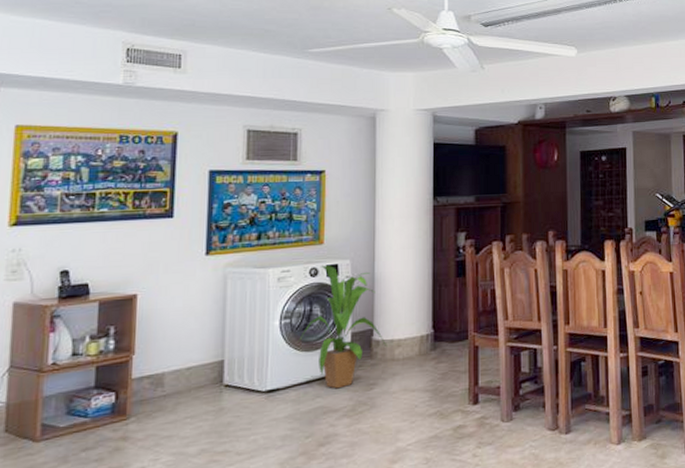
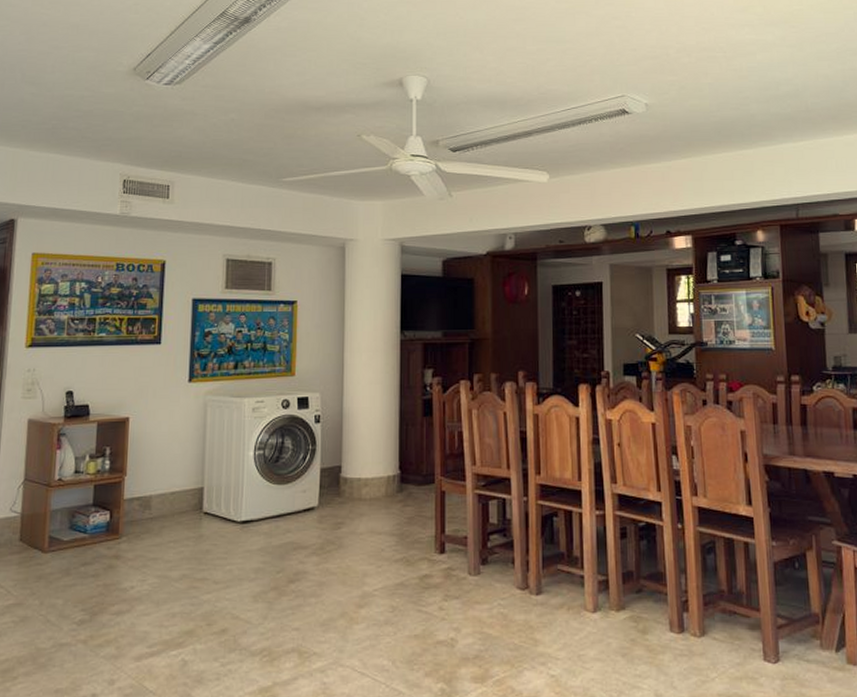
house plant: present [297,266,388,389] -> none [270,398,355,525]

